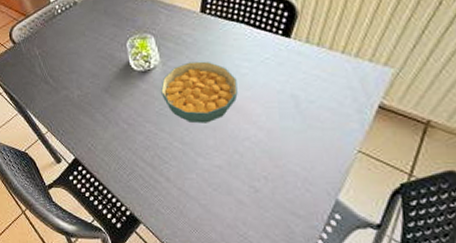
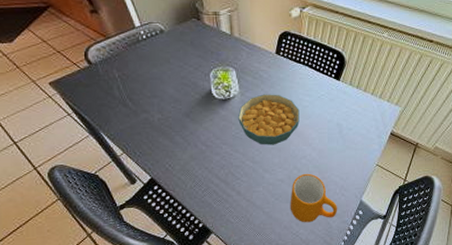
mug: none [232,159,302,223] -> present [290,173,338,223]

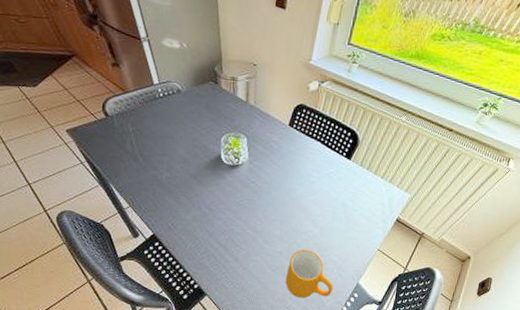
cereal bowl: present [238,94,300,145] -> none [244,165,306,217]

